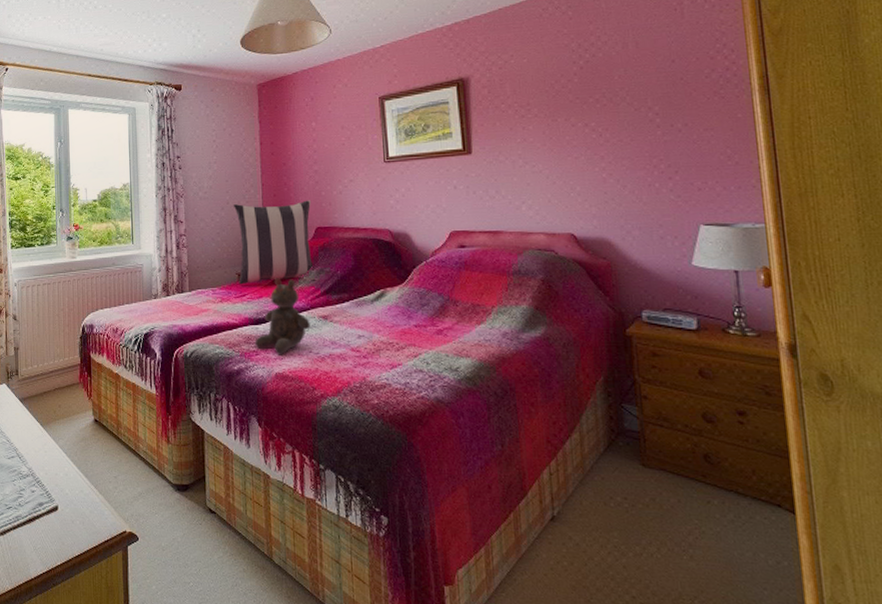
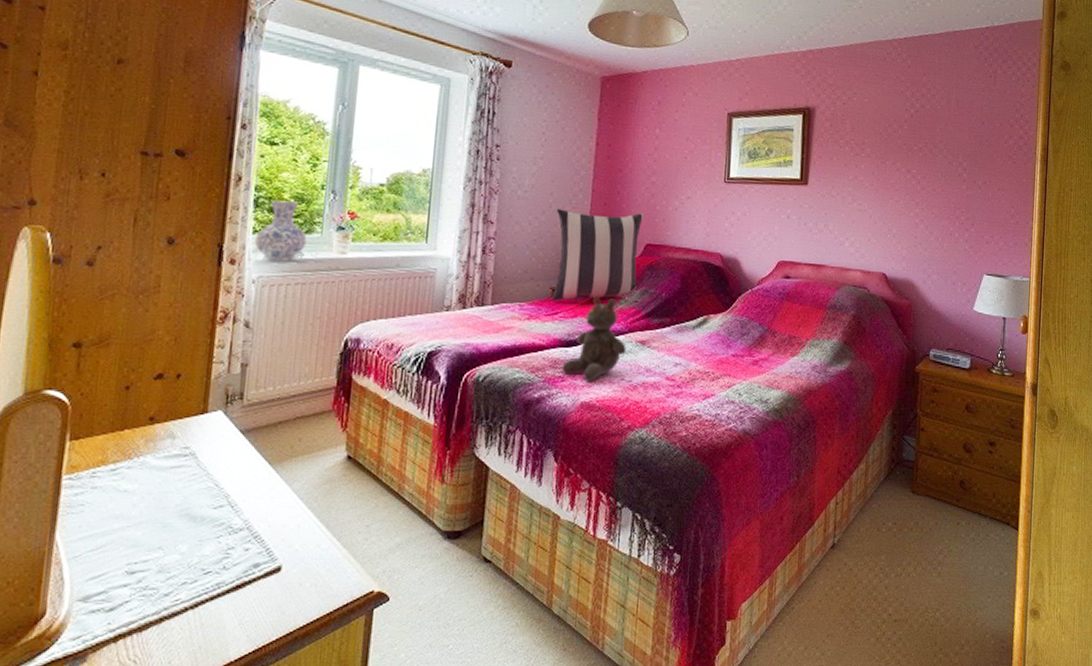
vase: none [13,221,48,268] -> present [254,200,307,262]

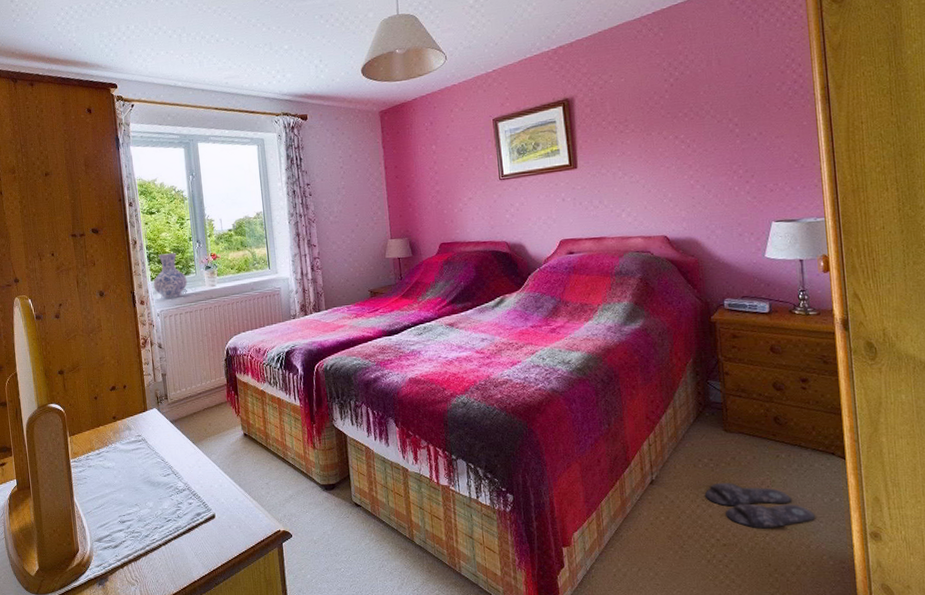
pillow: present [552,209,645,303] -> none [362,218,443,301]
teddy bear: present [561,296,626,381] -> none [388,292,439,361]
slippers: none [883,549,984,603] -> present [704,482,815,529]

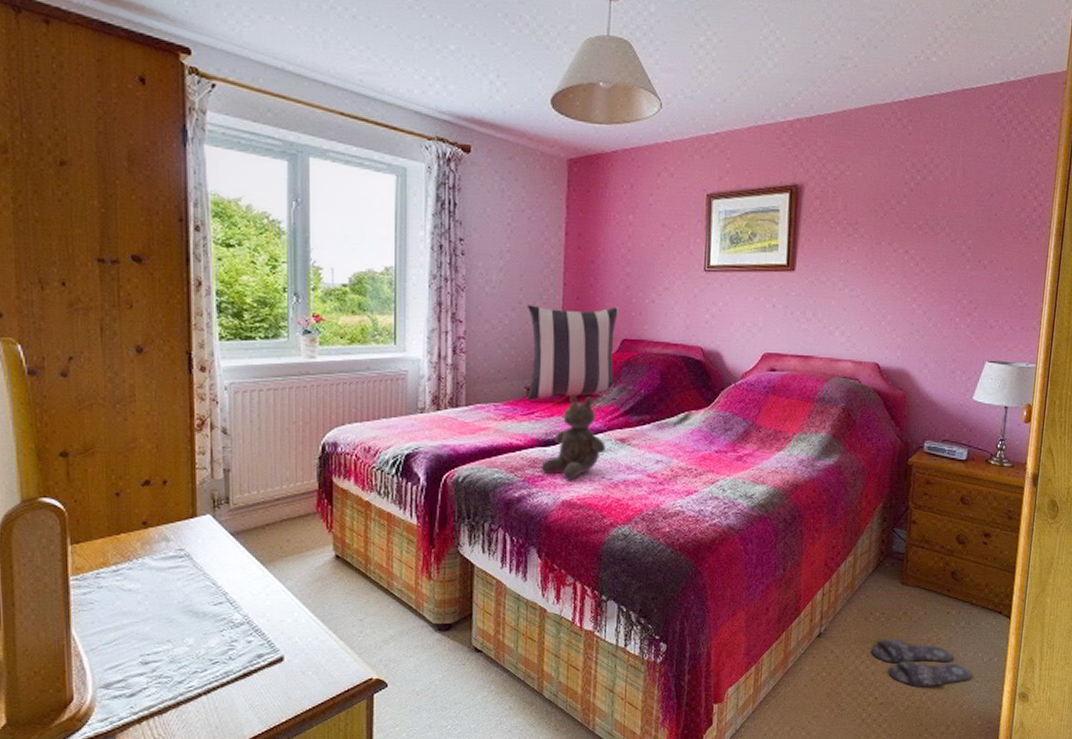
vase: present [153,253,188,299] -> none [222,305,274,368]
pillow: none [362,218,443,301] -> present [526,305,620,401]
teddy bear: none [388,292,439,361] -> present [541,394,606,480]

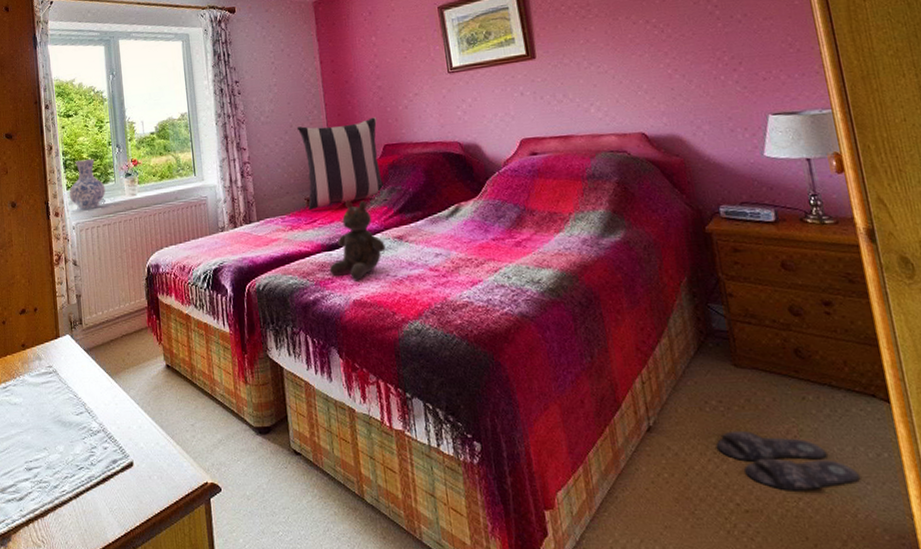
vase: none [222,305,274,368] -> present [69,159,106,210]

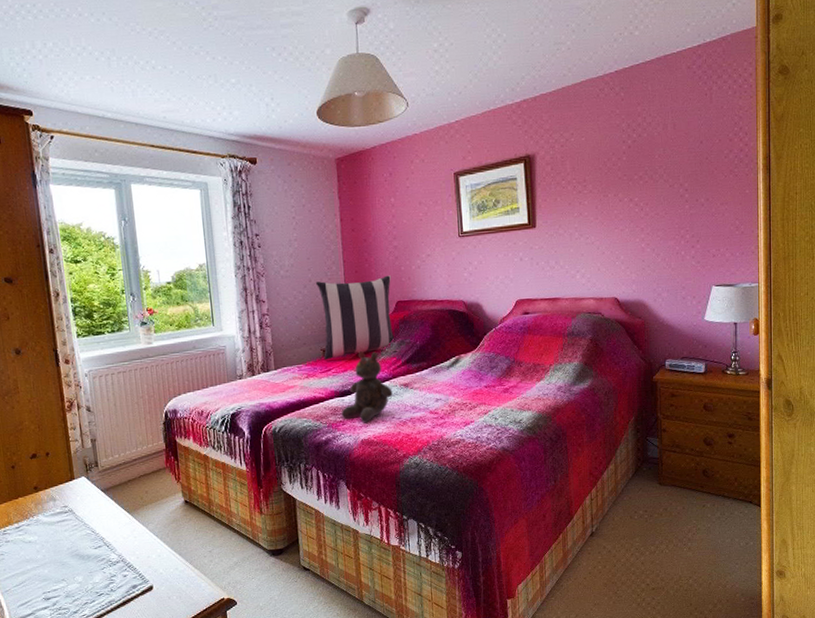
vase: present [69,159,106,210] -> none [79,307,120,358]
slippers: present [715,430,860,491] -> none [638,531,732,573]

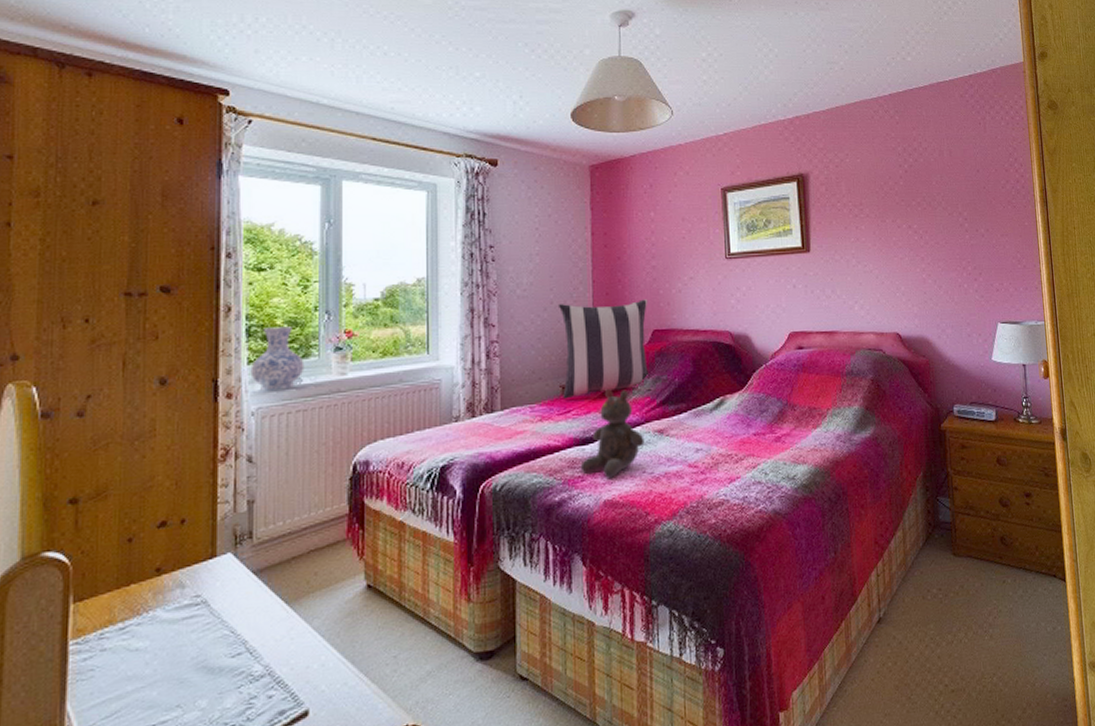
vase: none [79,307,120,358] -> present [250,326,304,391]

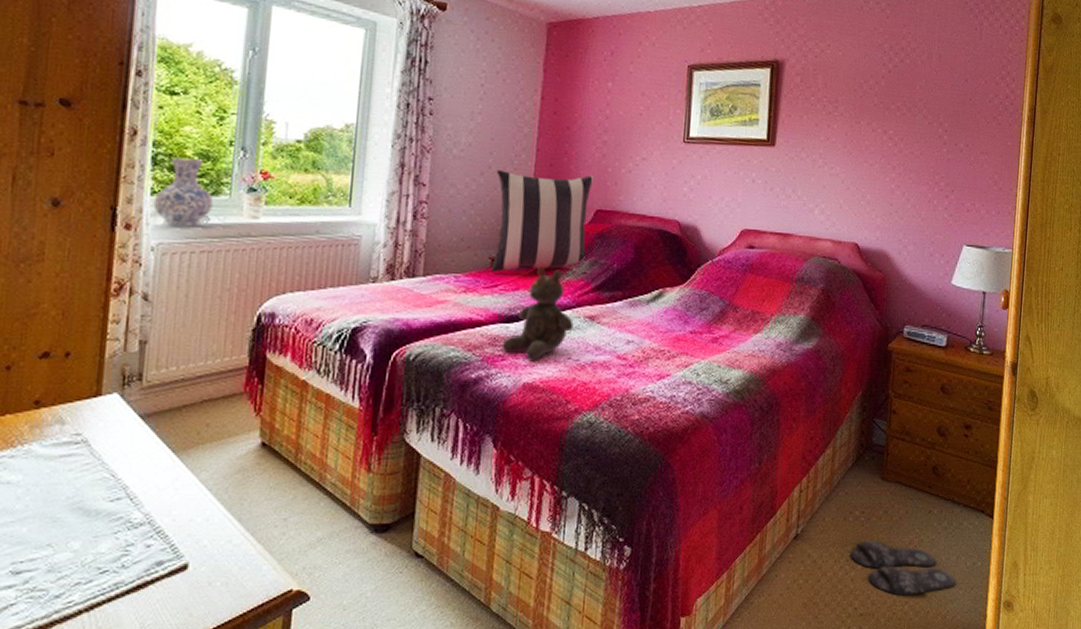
slippers: none [933,615,1039,668] -> present [849,540,956,596]

